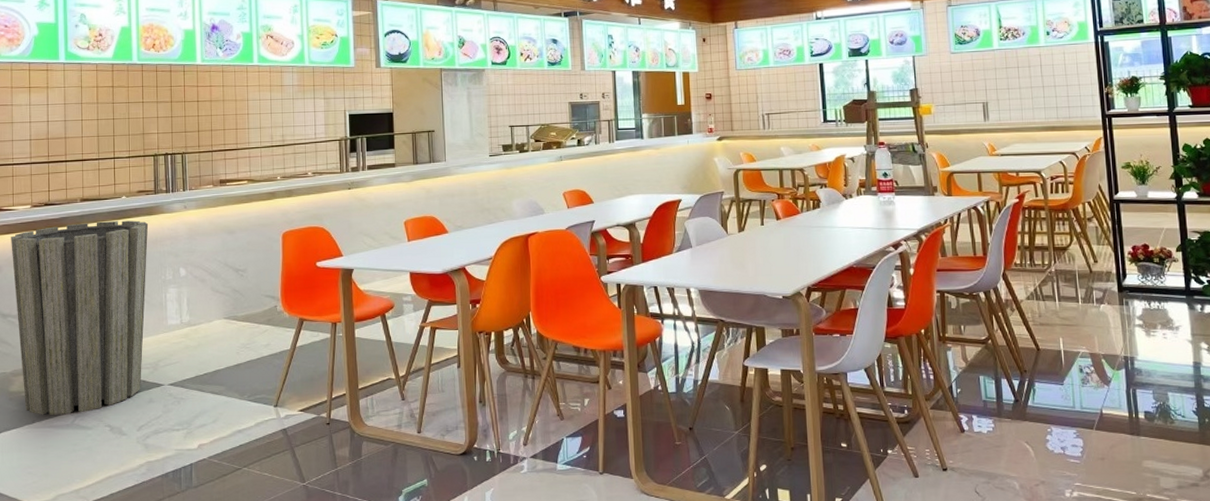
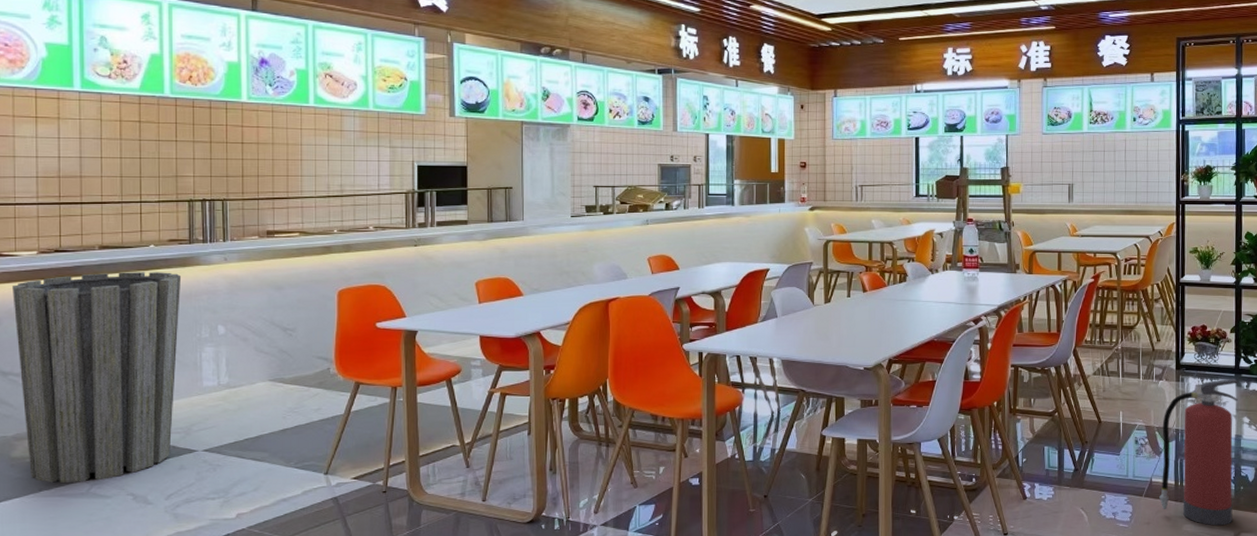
fire extinguisher: none [1108,300,1199,462] -> present [1159,378,1239,526]

